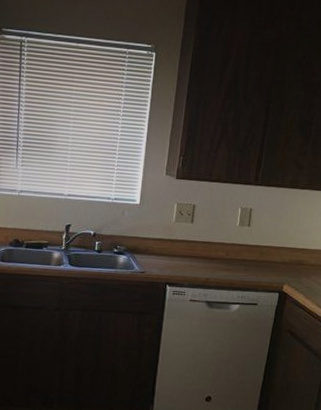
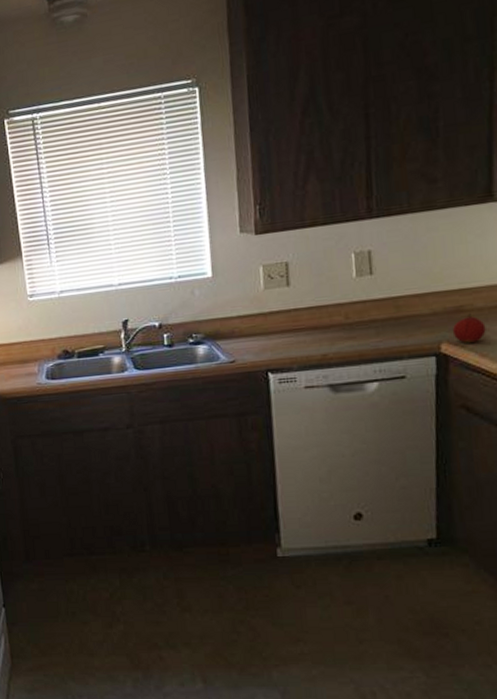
fruit: none [292,267,313,288] -> present [452,314,486,343]

